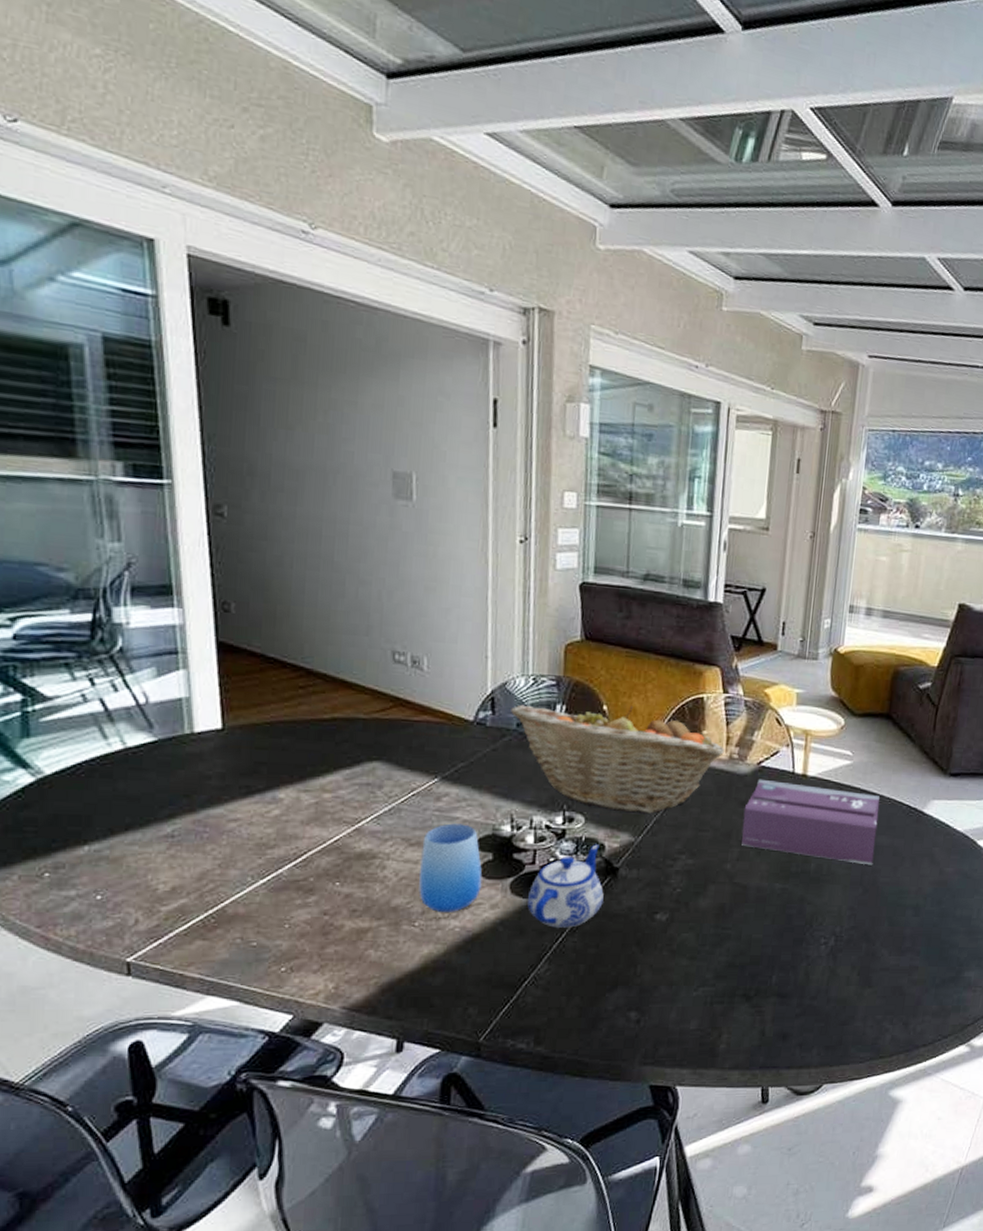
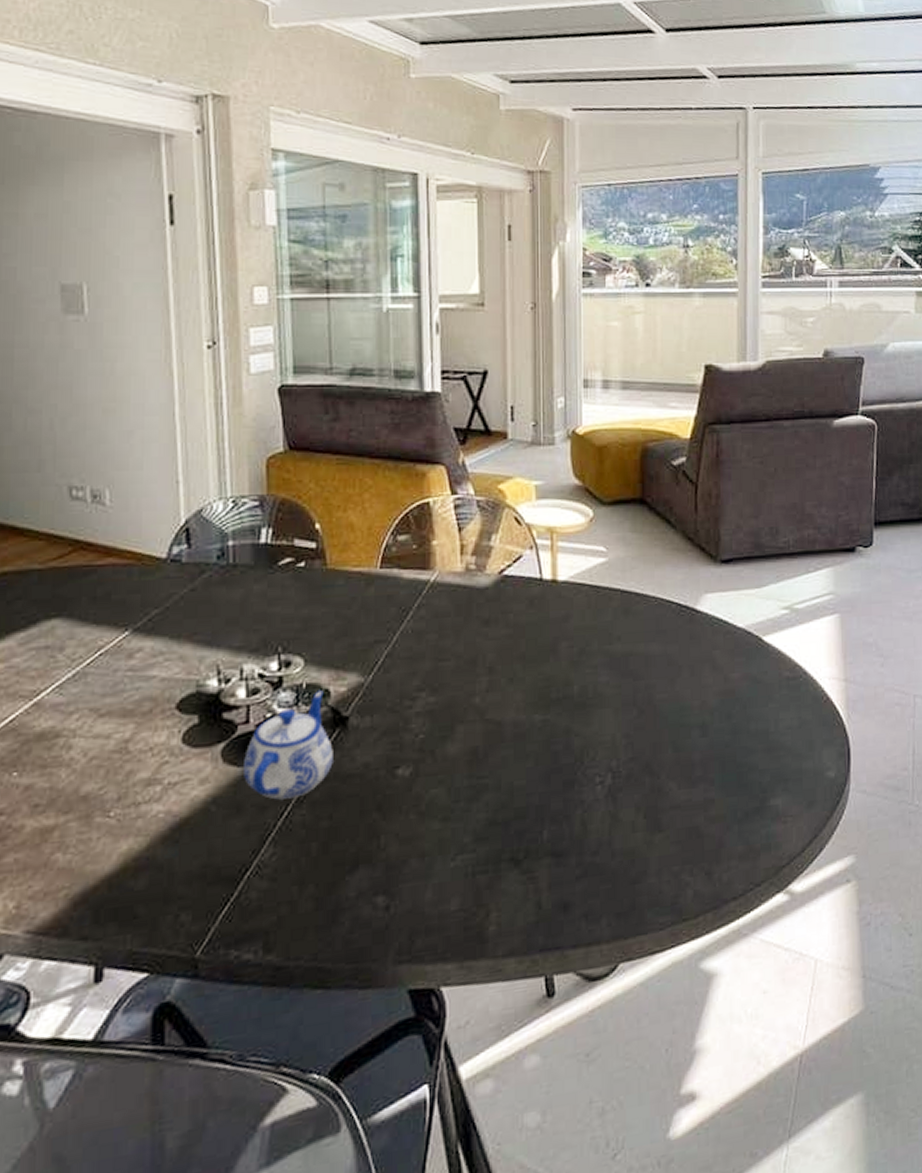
cup: present [418,823,483,913] -> none [111,683,188,797]
fruit basket: present [511,704,724,814] -> none [209,520,459,648]
tissue box: present [742,779,881,866] -> none [489,590,646,681]

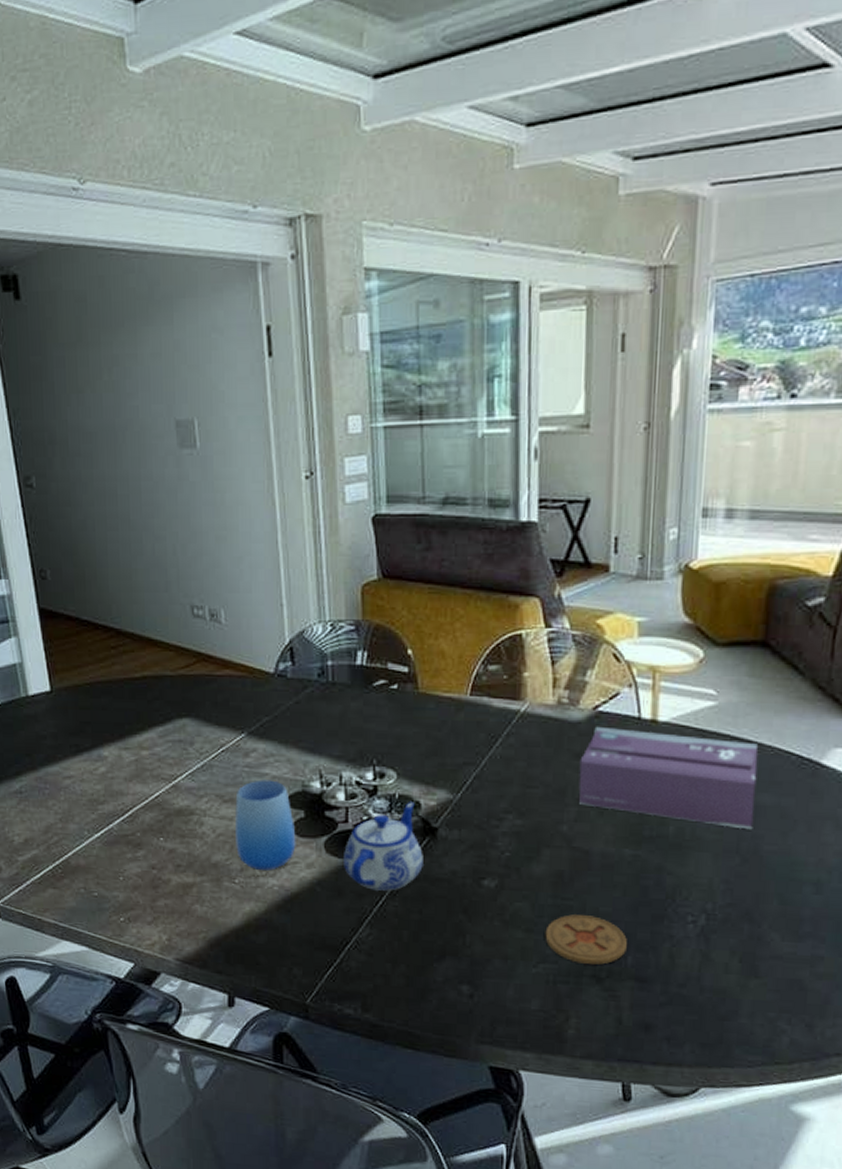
cup: none [111,683,188,797] -> present [234,780,296,871]
coaster: none [462,792,542,848] -> present [545,914,627,965]
tissue box: none [489,590,646,681] -> present [579,726,759,830]

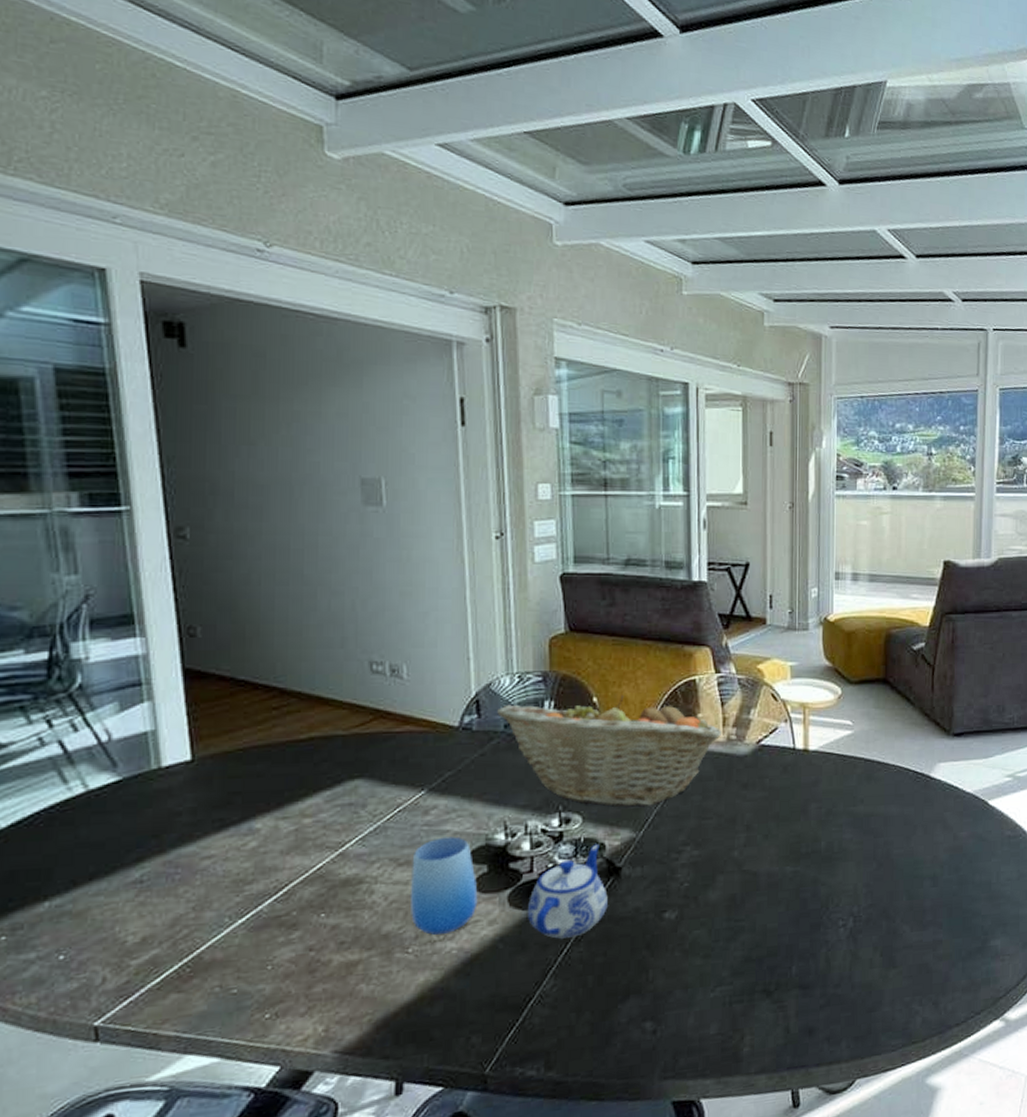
fruit basket: none [311,647,551,768] -> present [497,694,721,807]
coaster: present [545,914,627,965] -> none [721,933,791,981]
tissue box: present [579,726,759,830] -> none [747,758,886,838]

